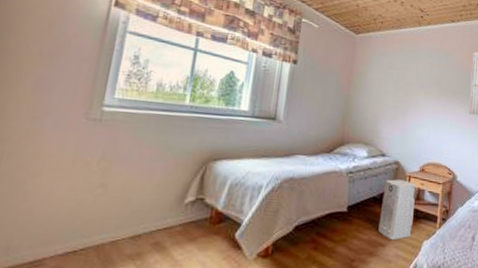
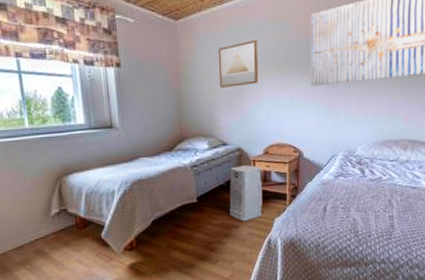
wall art: none [387,64,426,103] -> present [219,40,259,88]

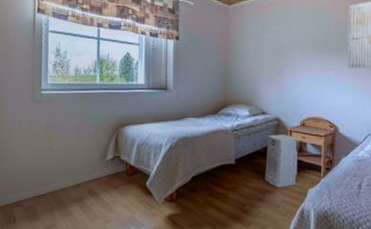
wall art: present [219,40,259,88] -> none [263,25,300,63]

